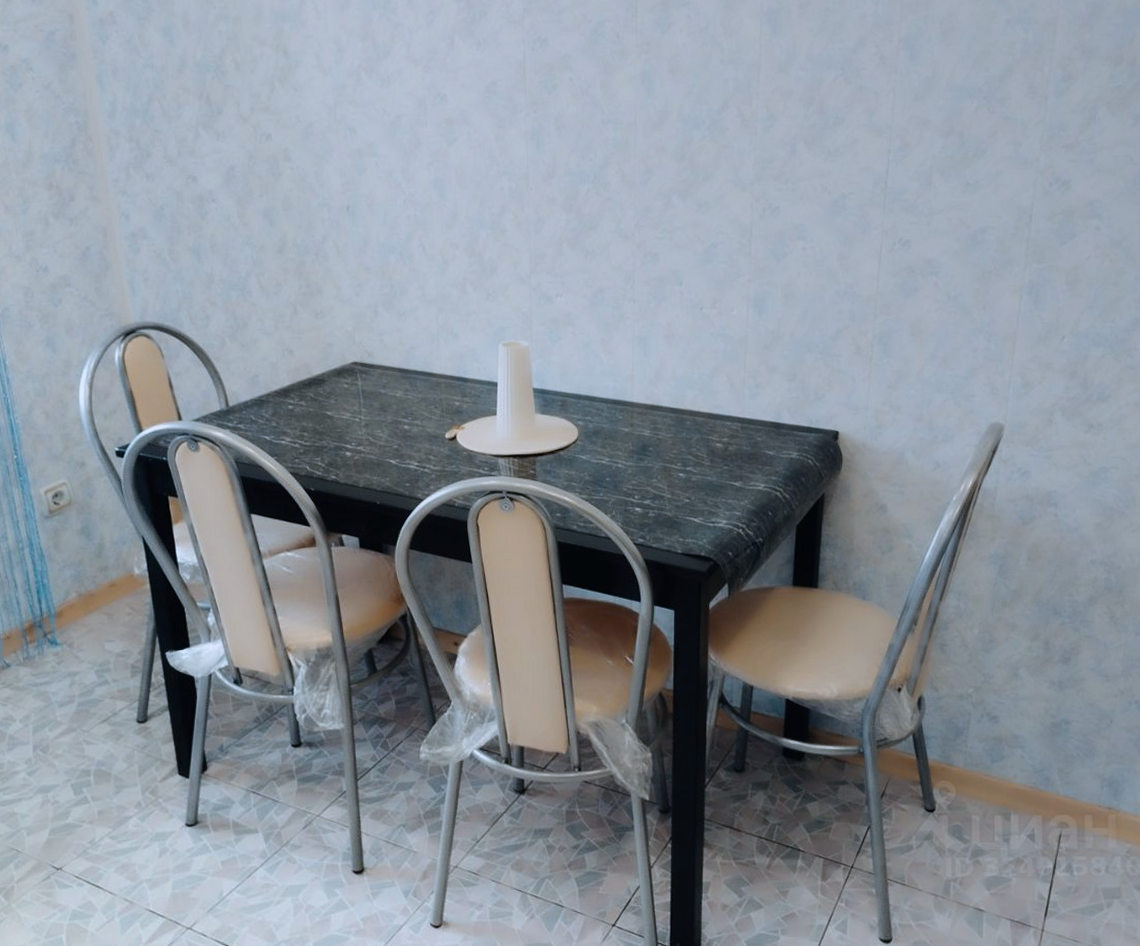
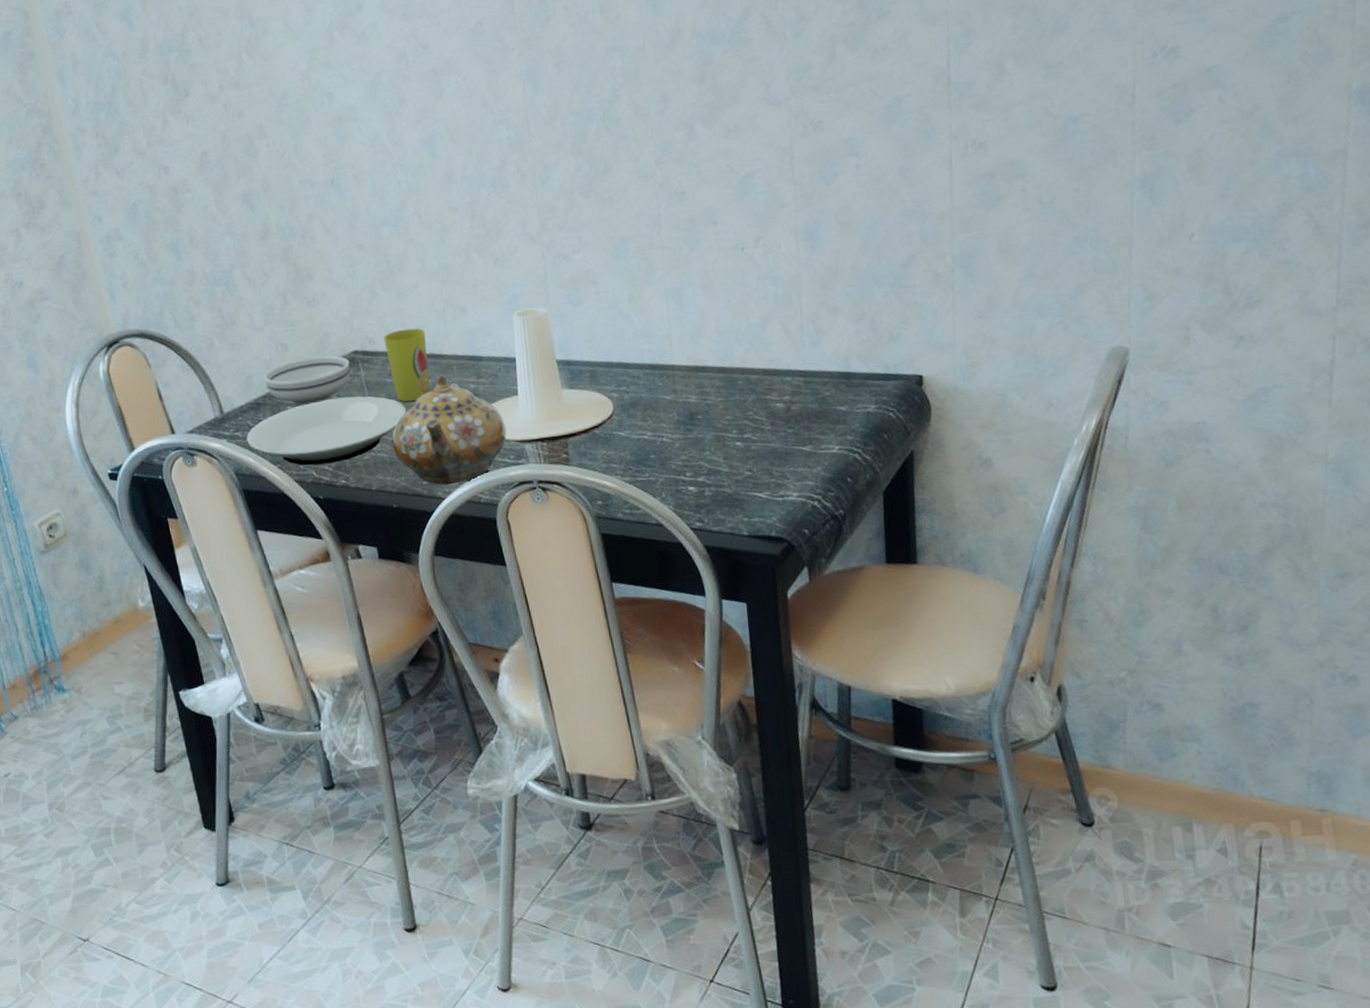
plate: none [248,402,397,460] -> present [246,396,407,466]
bowl: none [269,363,349,406] -> present [263,355,351,405]
cup: none [381,347,420,412] -> present [383,328,430,402]
teapot: none [381,391,483,487] -> present [392,375,507,485]

